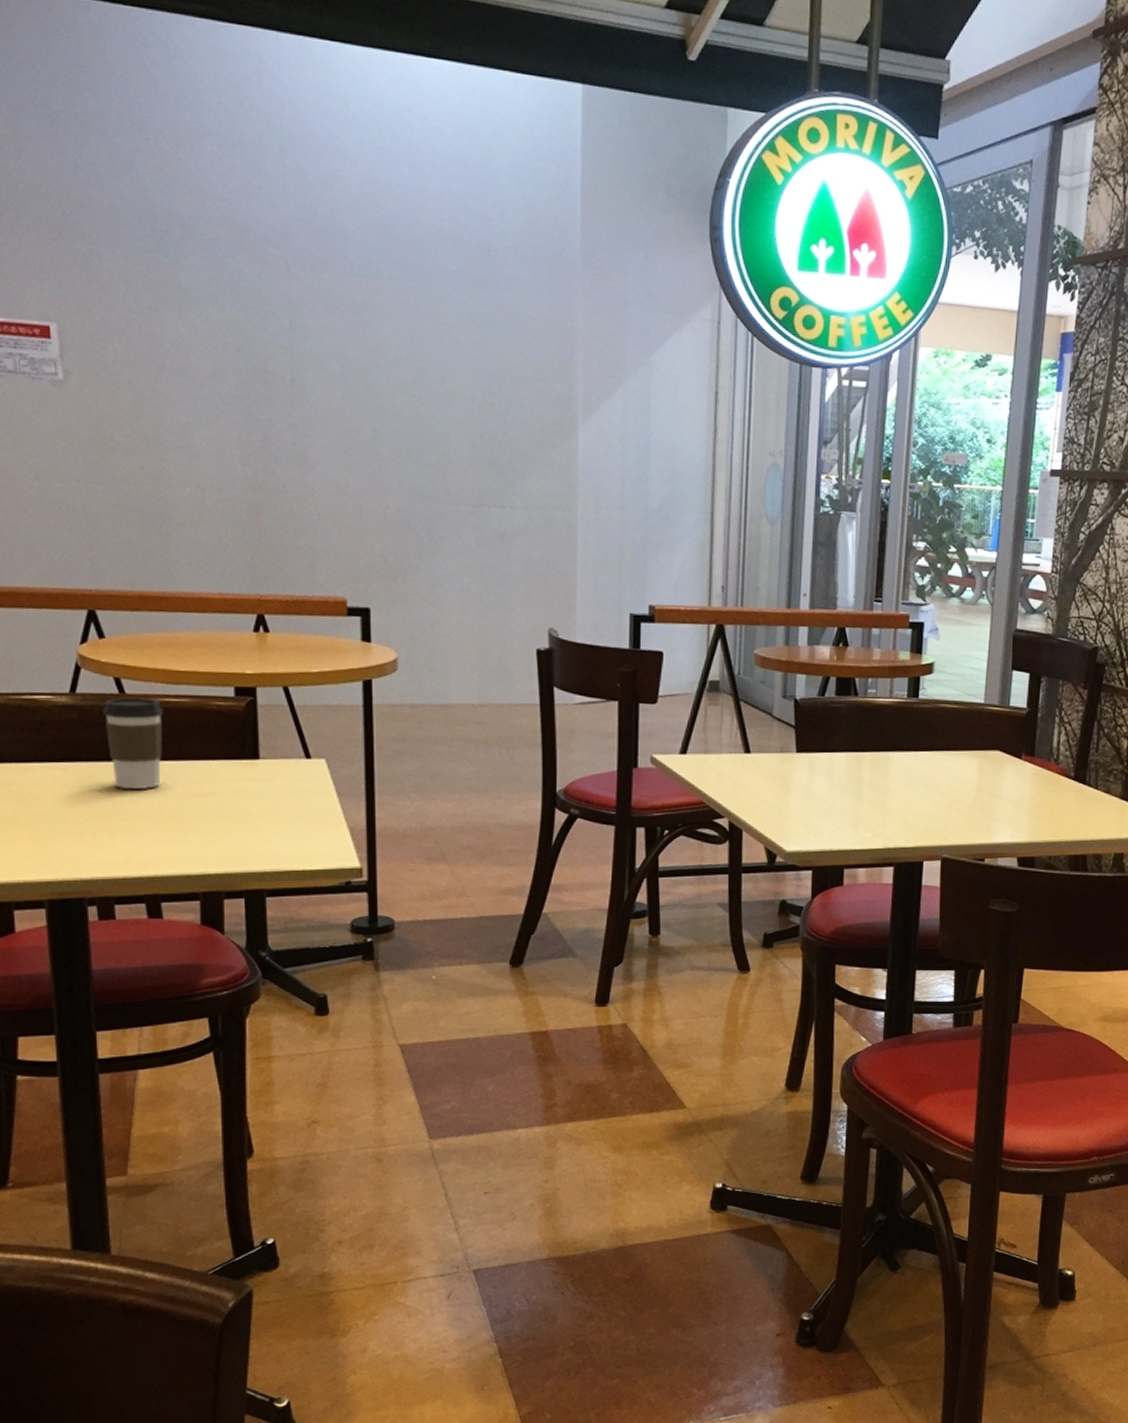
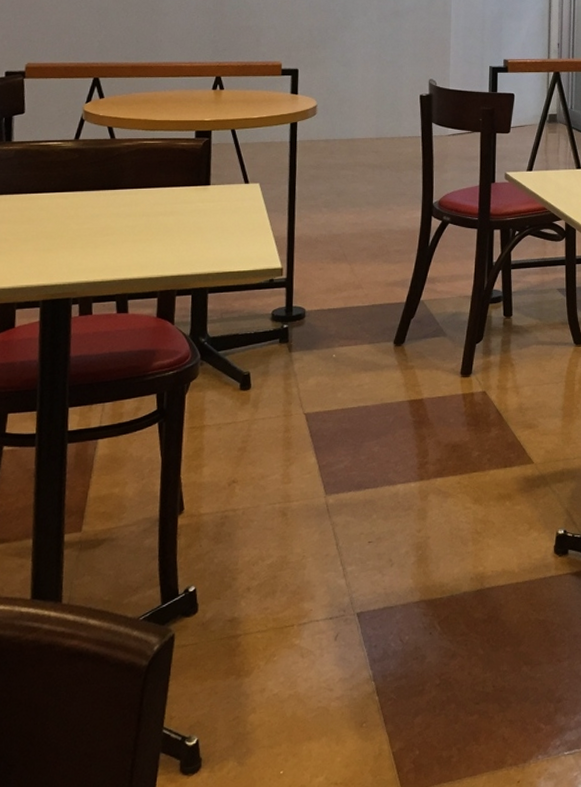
coffee cup: present [102,697,163,789] -> none [97,141,142,211]

